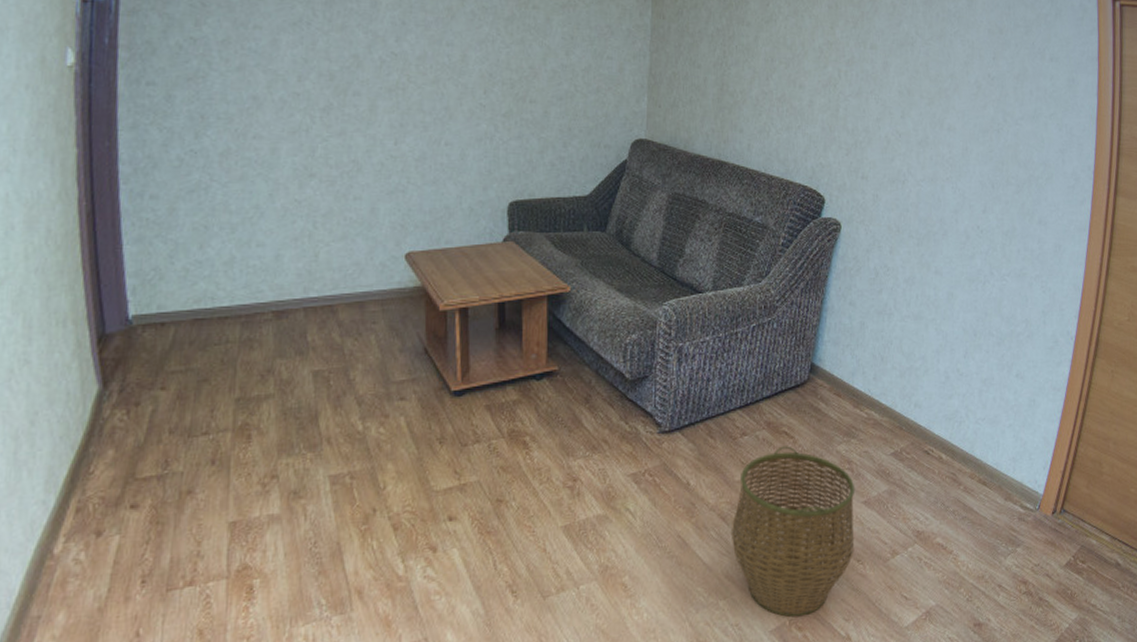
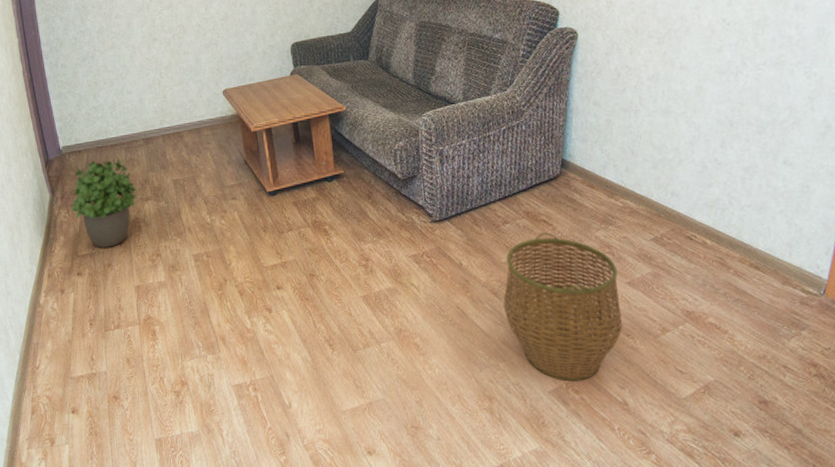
potted plant: none [132,337,254,467] -> present [70,159,138,248]

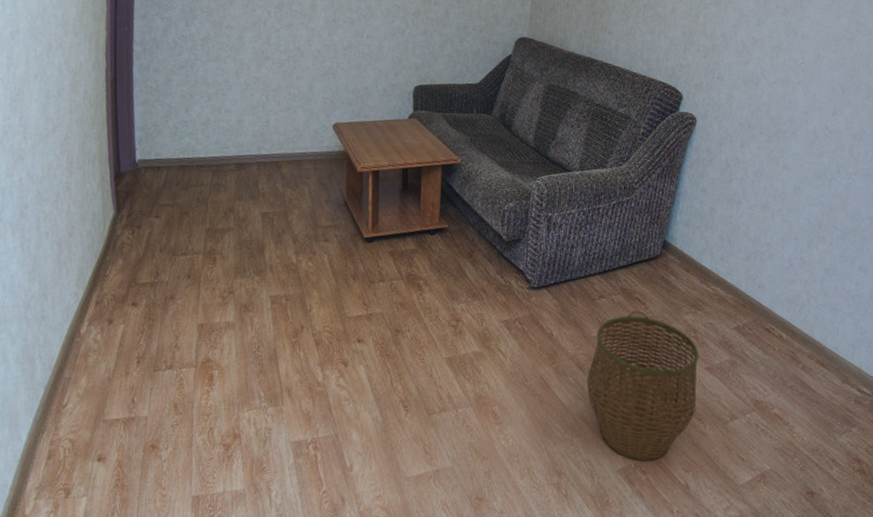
potted plant: present [70,159,138,248] -> none [136,180,220,278]

